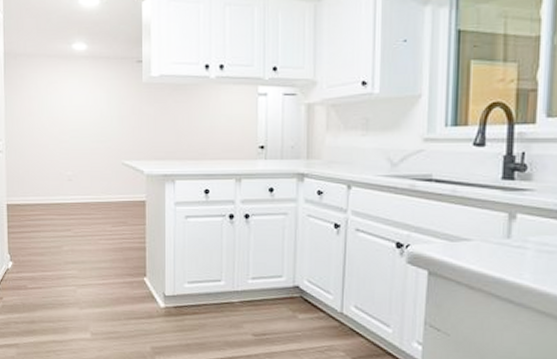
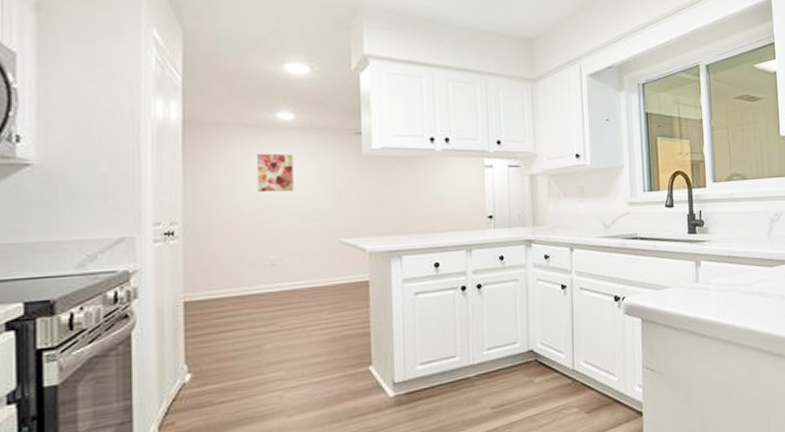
wall art: none [57,81,86,116] -> present [256,153,294,193]

